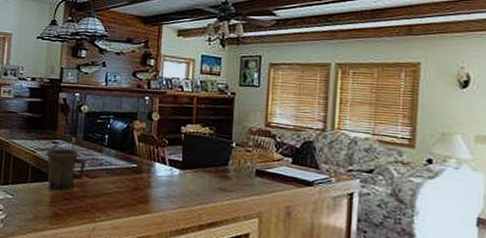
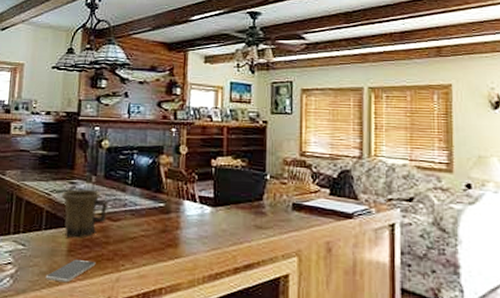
smartphone: none [31,209,75,230] -> present [45,259,96,283]

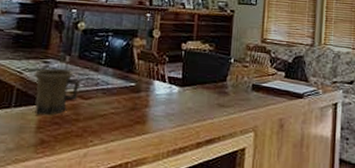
smartphone: present [45,259,96,283] -> none [11,135,65,159]

